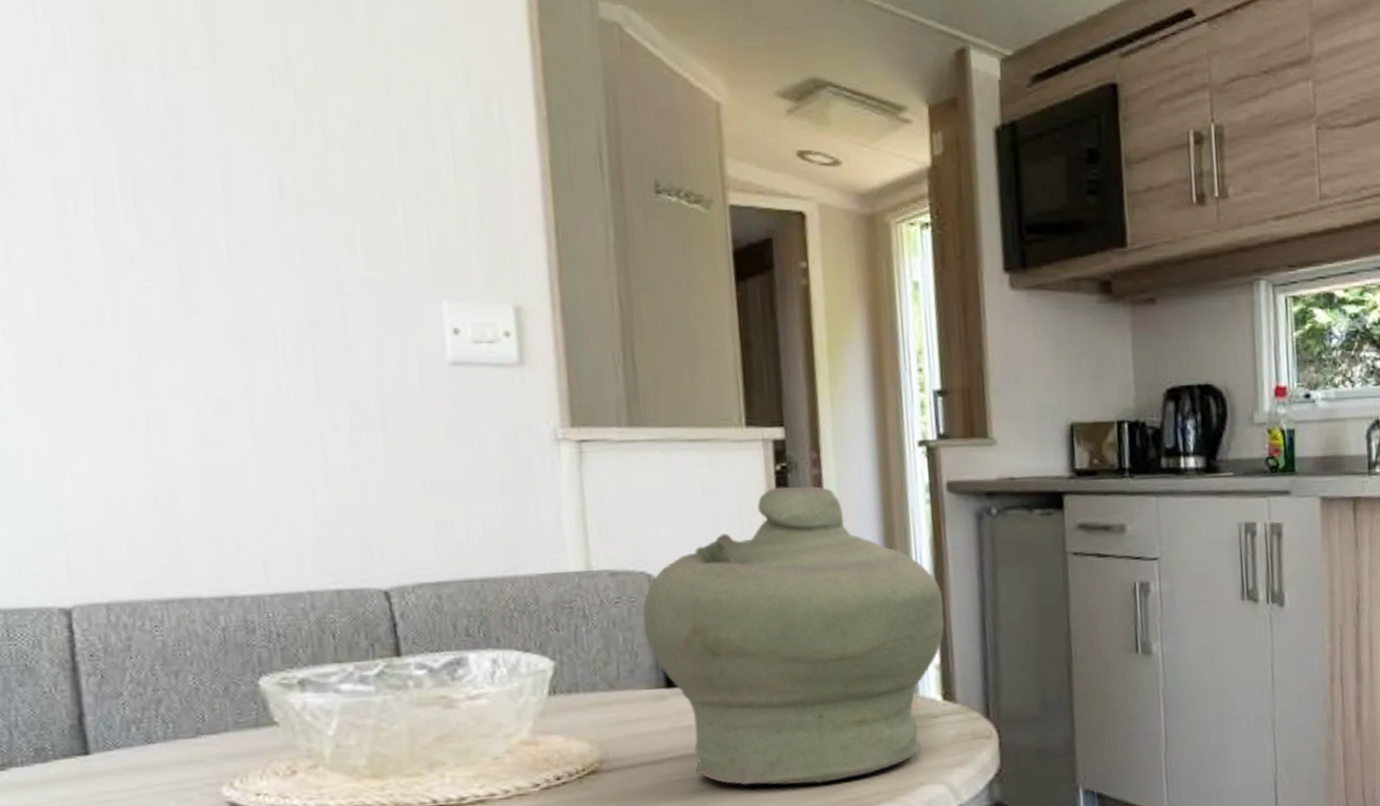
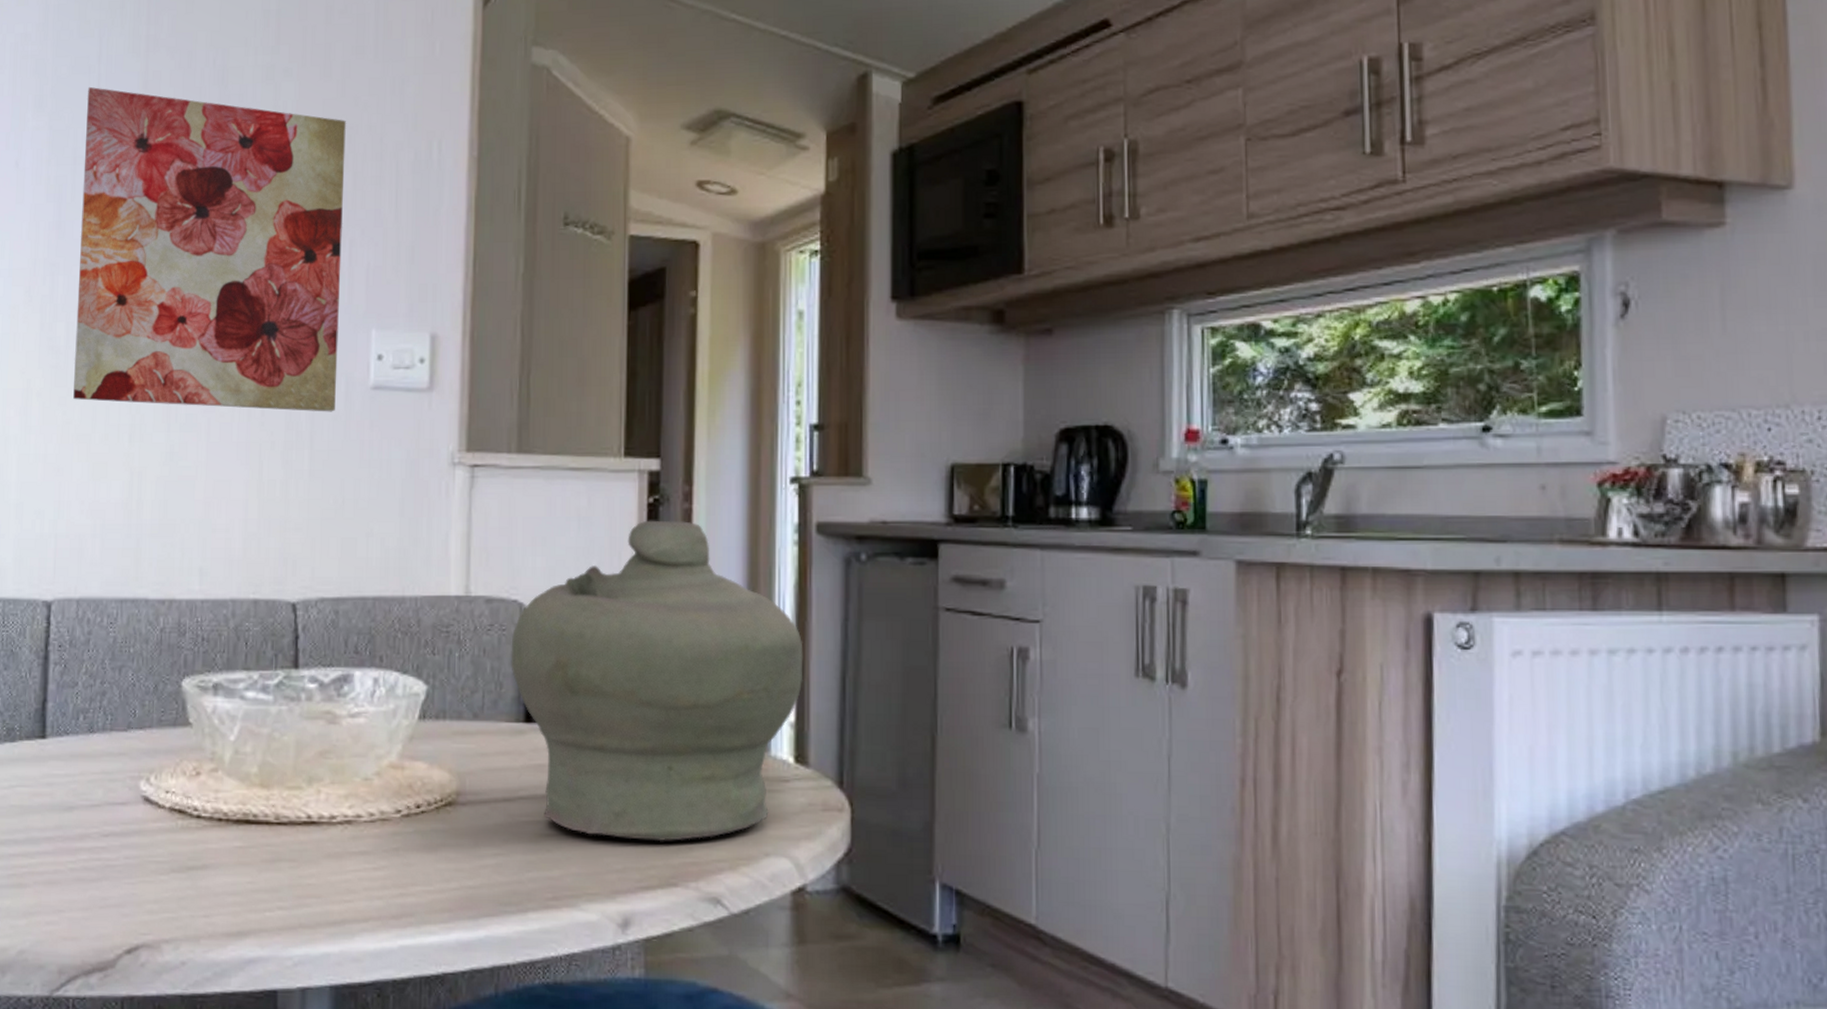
wall art: none [19,15,409,391] -> present [73,86,346,412]

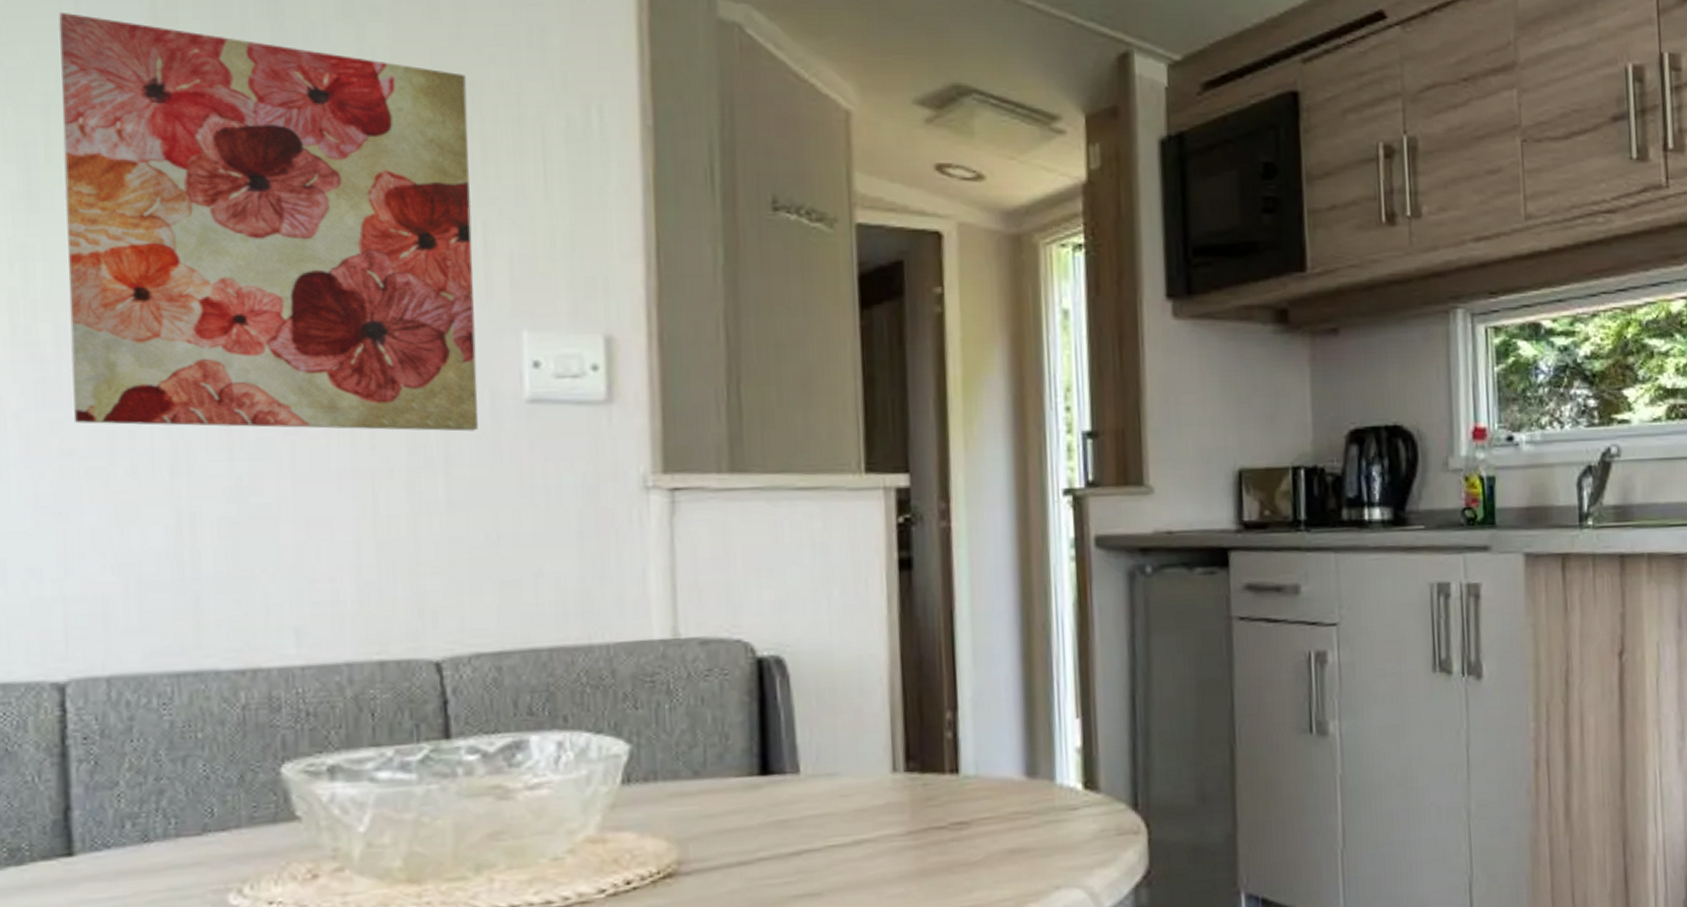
jar: present [511,520,803,842] -> none [736,540,1089,891]

